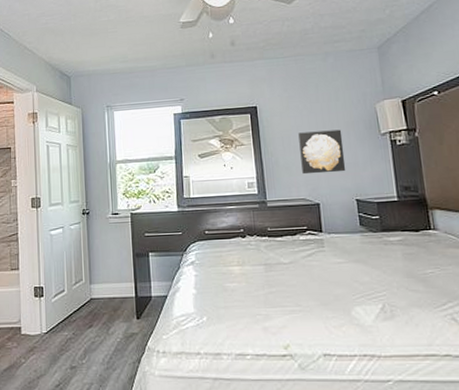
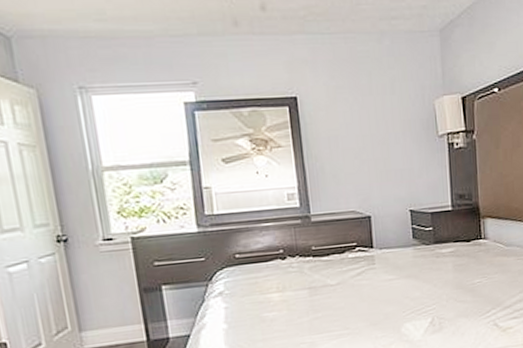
wall art: present [298,129,346,175] -> none [348,129,400,183]

